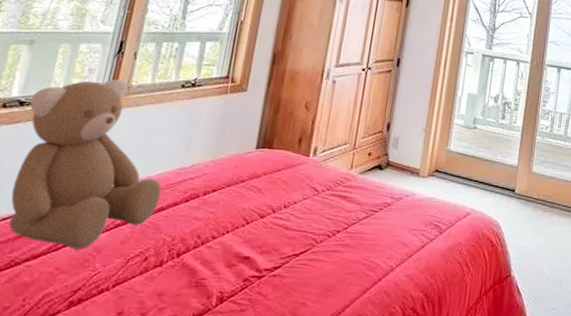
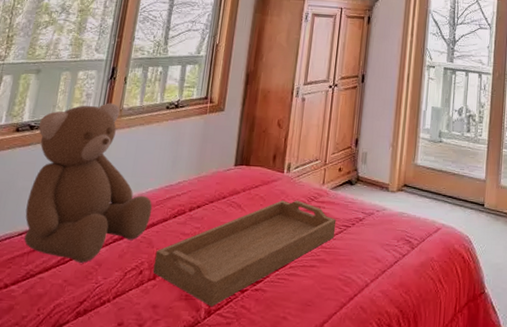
serving tray: none [159,184,364,294] -> present [153,200,337,307]

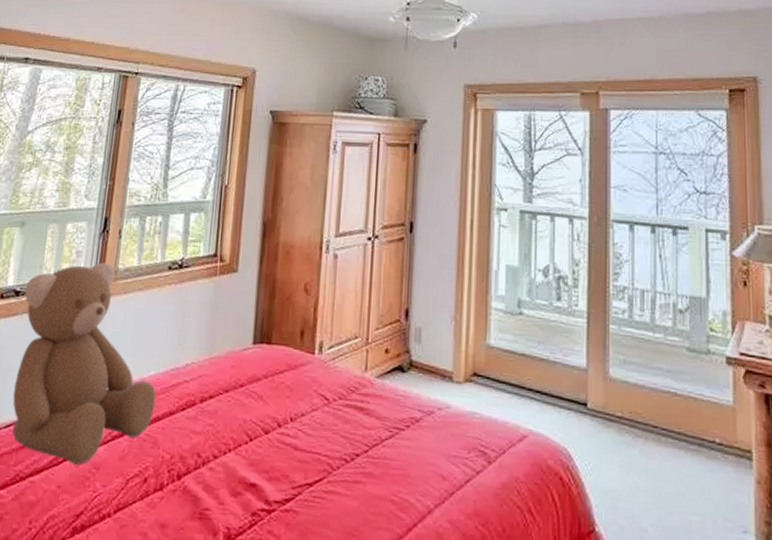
serving tray: present [153,200,337,307] -> none [159,391,385,531]

